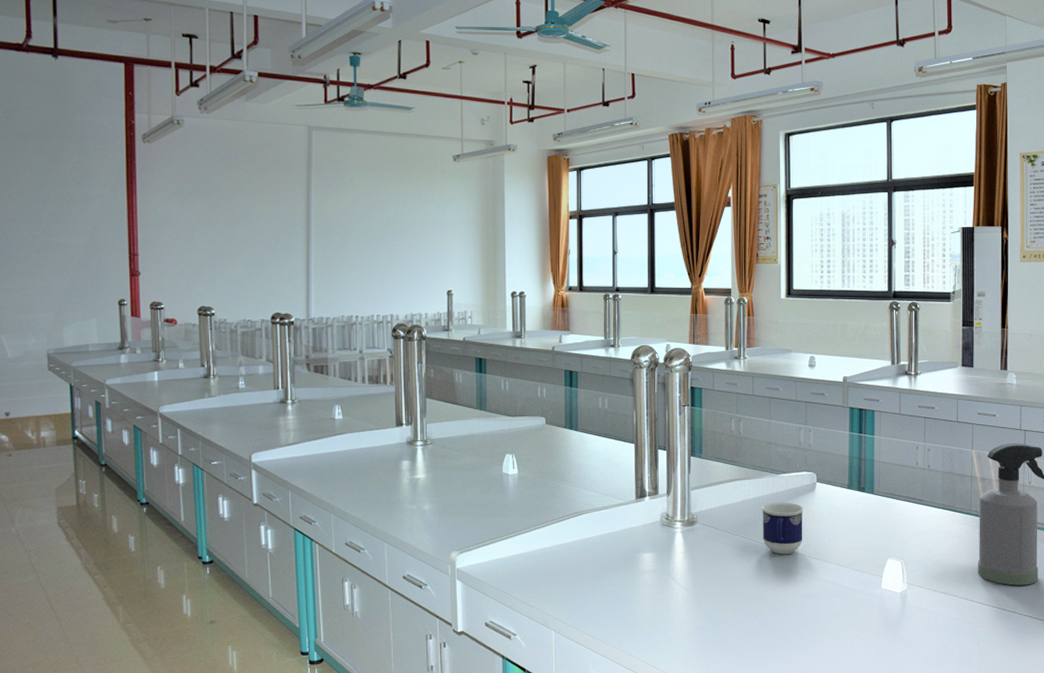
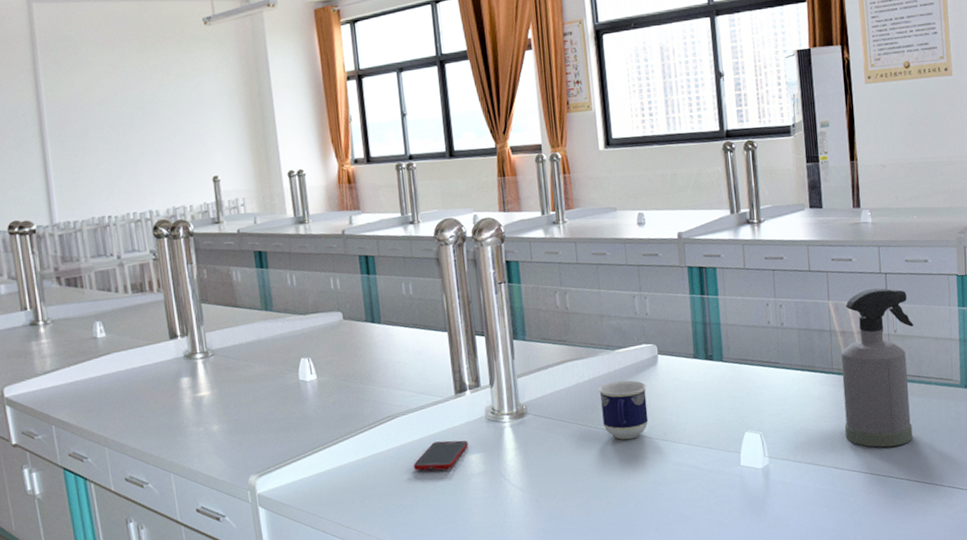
cell phone: none [593,539,643,565] -> present [413,440,468,471]

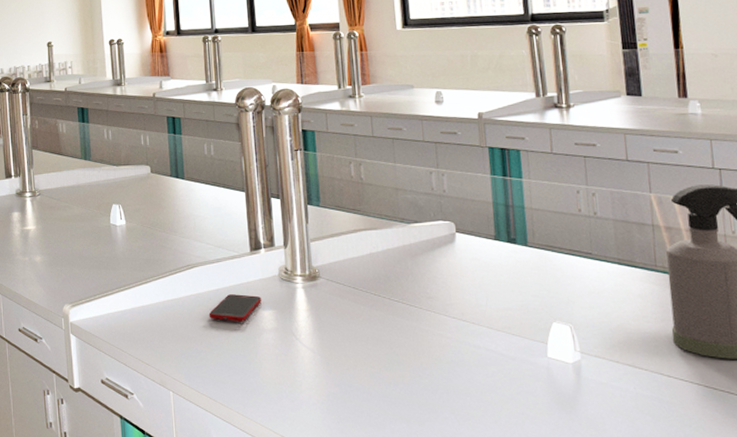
cup: present [599,380,648,440] -> none [393,255,445,315]

